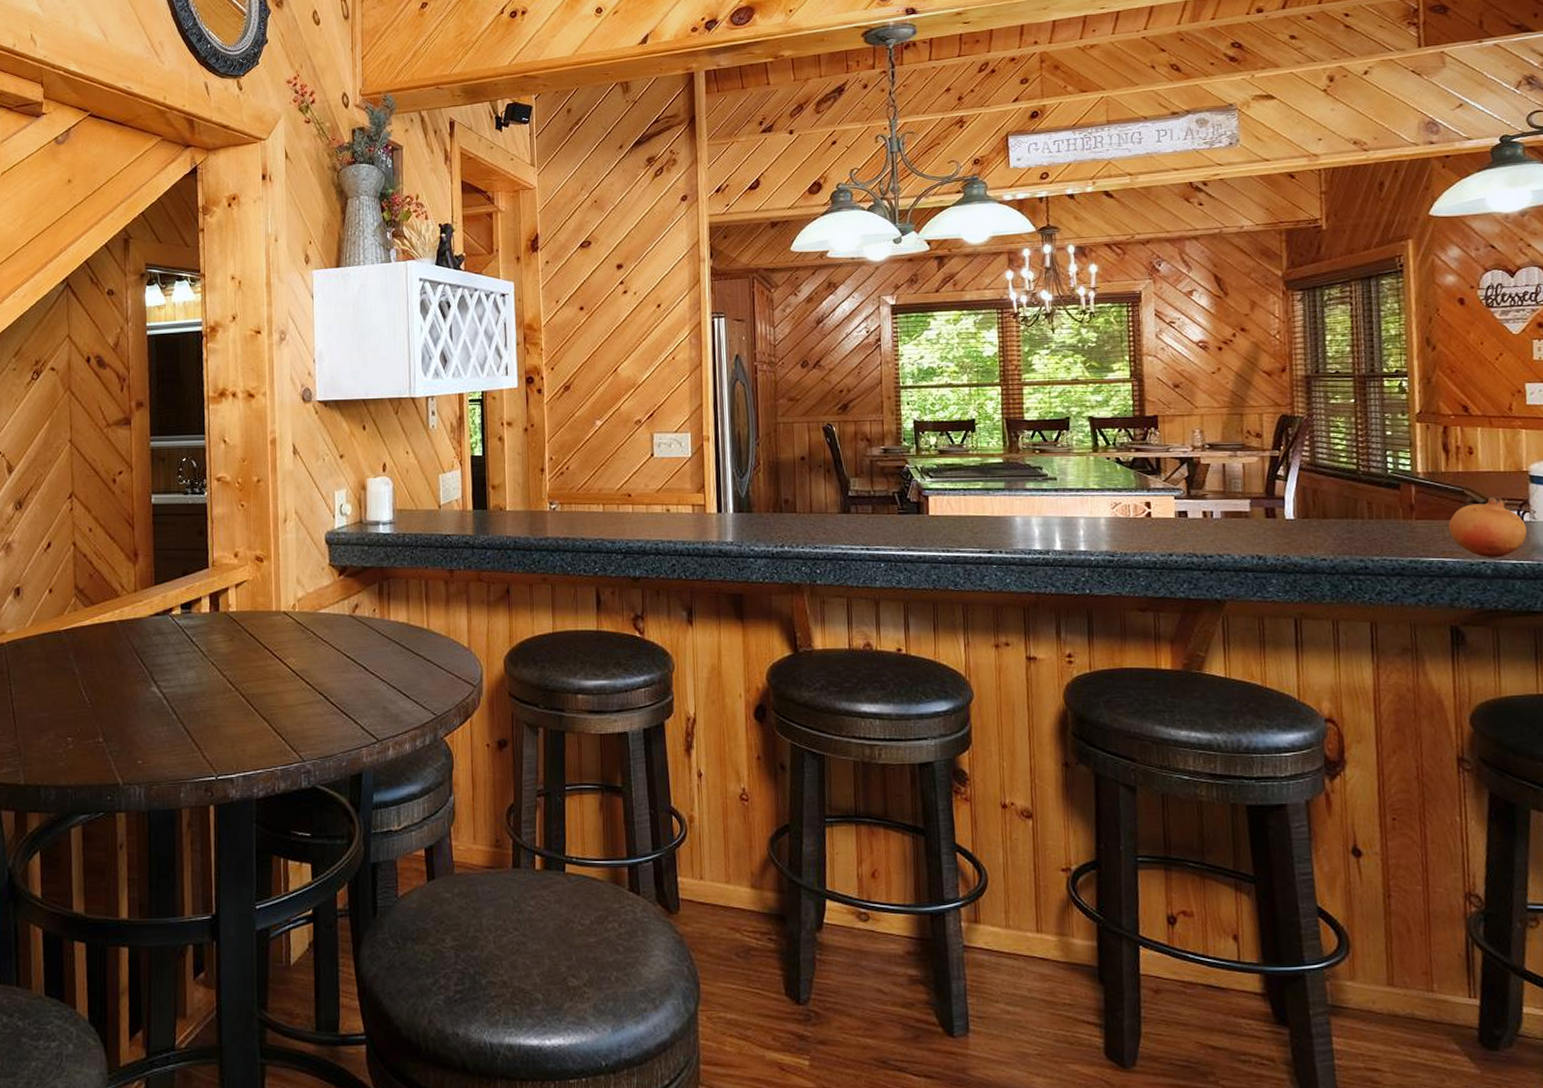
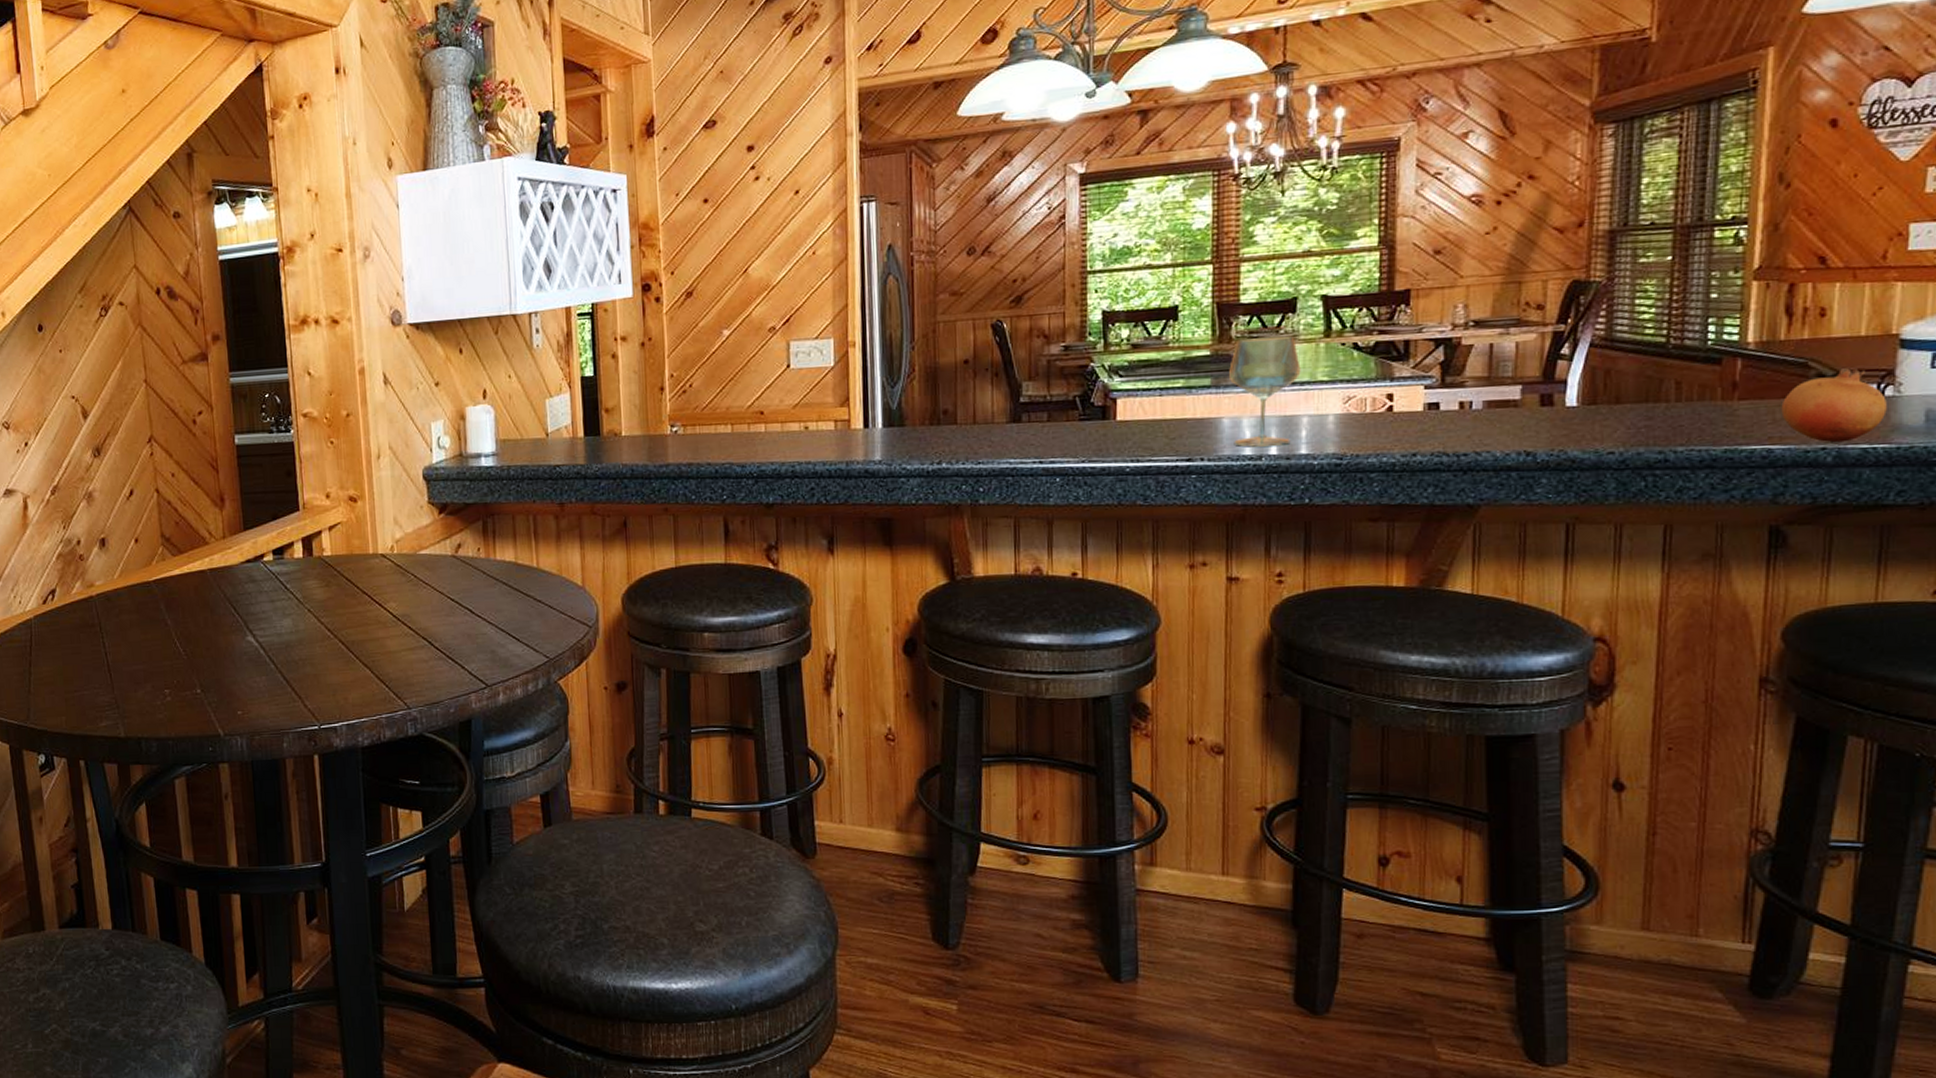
wine glass: none [1018,449,1076,544] -> present [1228,336,1301,448]

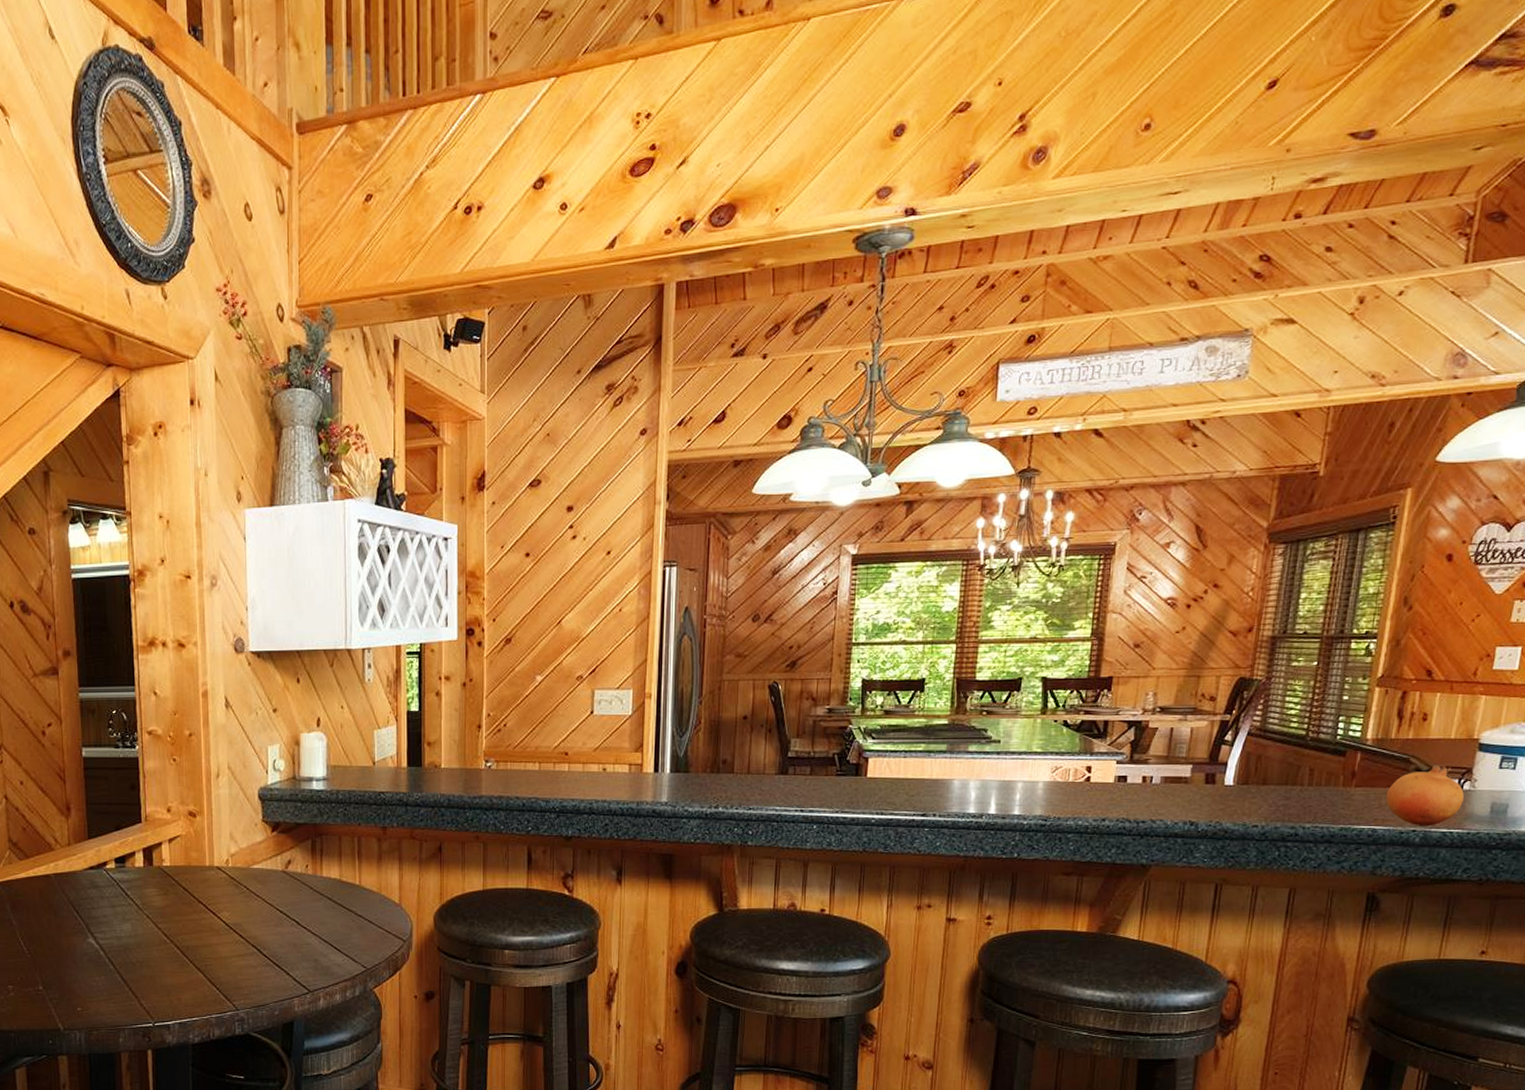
wine glass: present [1228,336,1301,448] -> none [961,711,1020,808]

